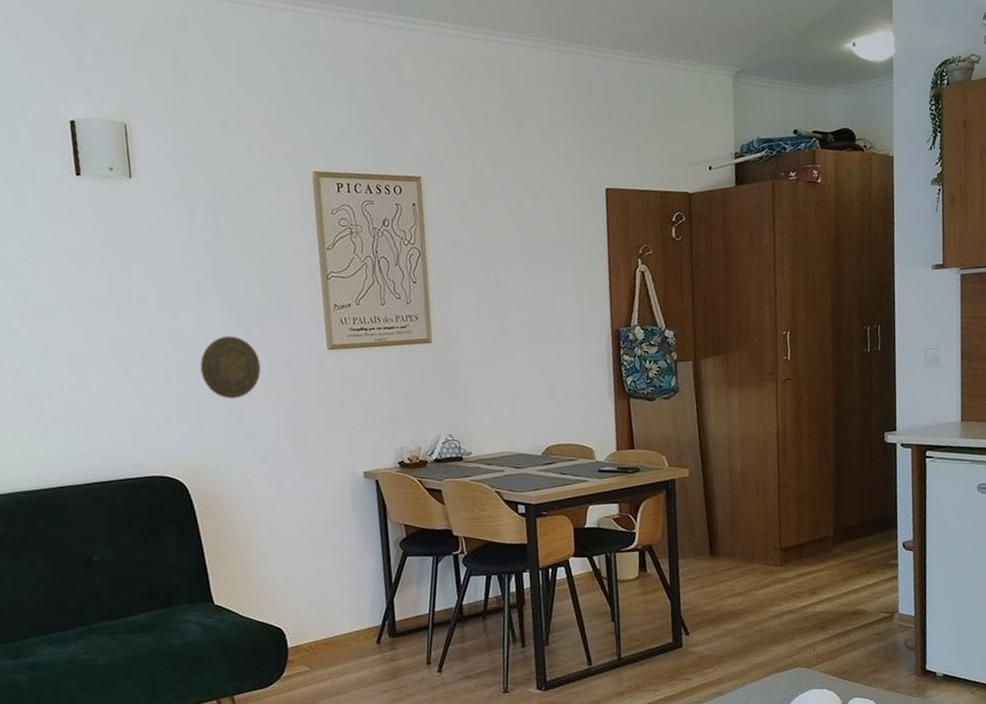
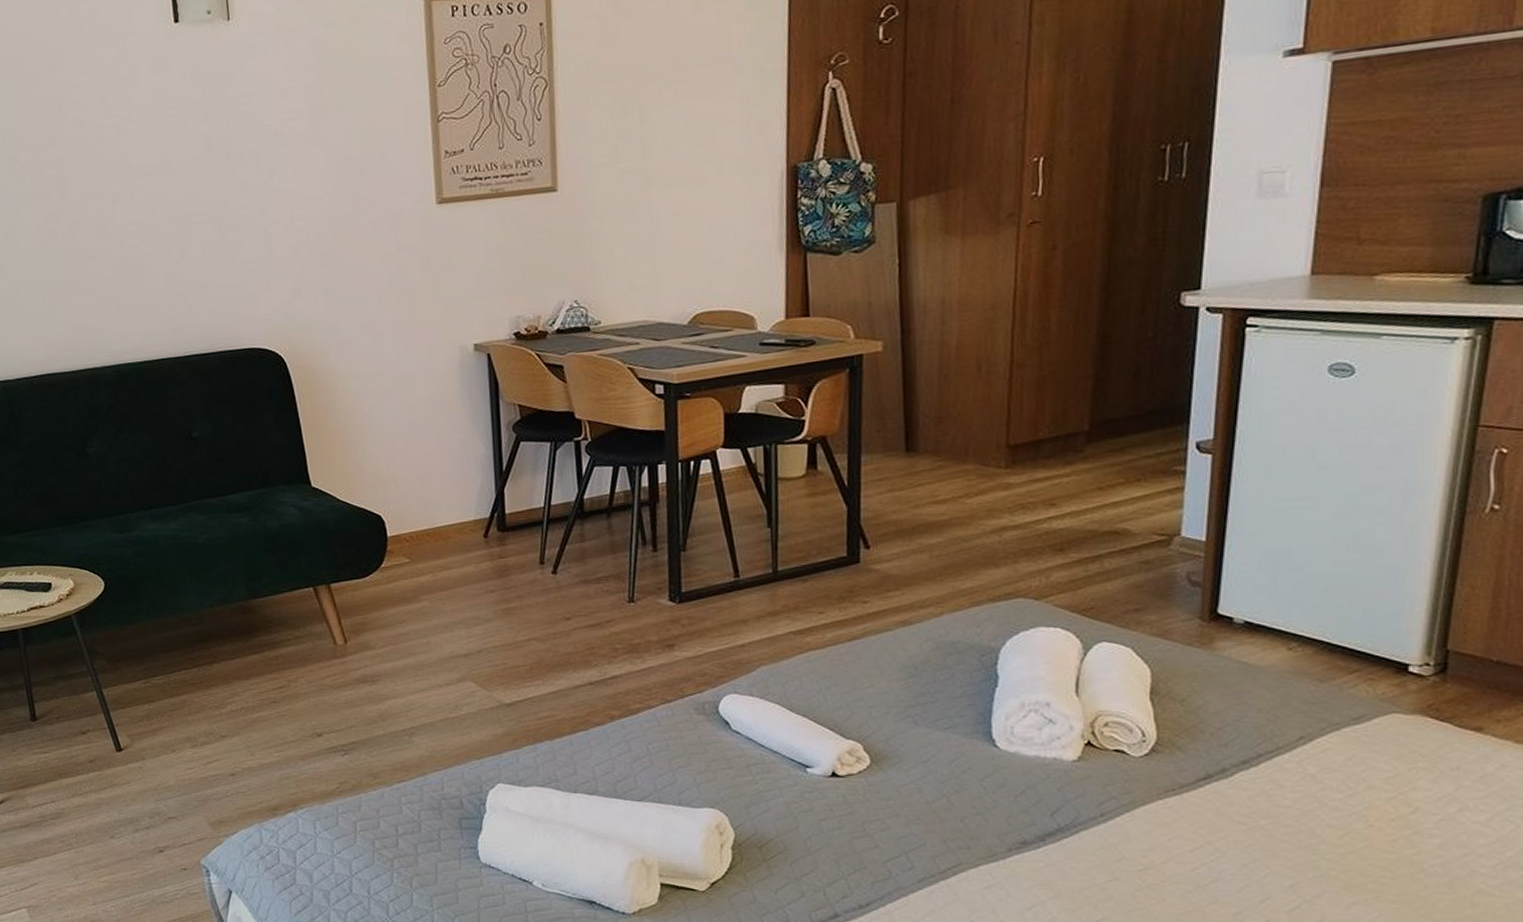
decorative plate: present [200,336,261,399] -> none [299,192,363,264]

